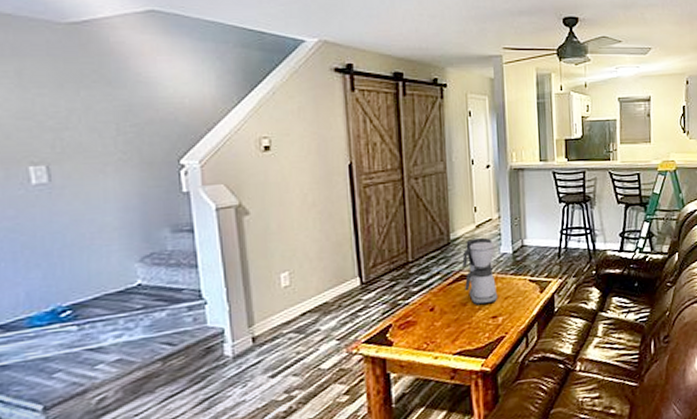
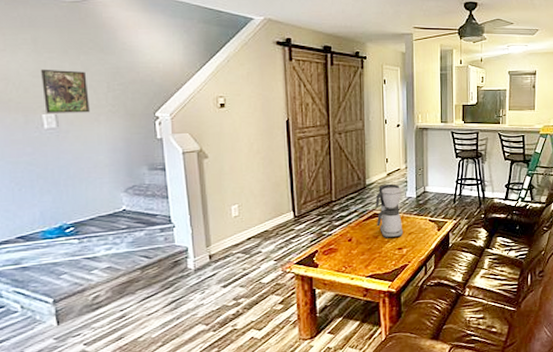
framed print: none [28,108,93,165] -> present [41,69,90,113]

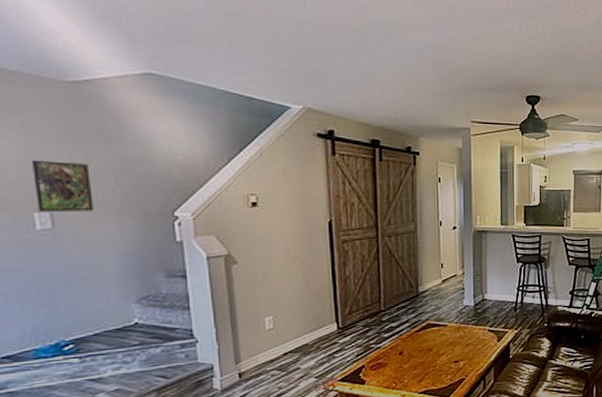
coffee maker: present [375,183,404,238] -> none [429,291,460,351]

